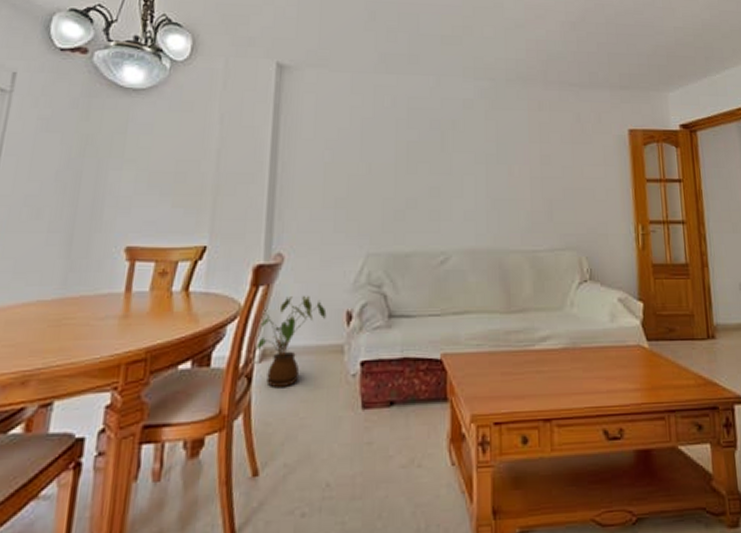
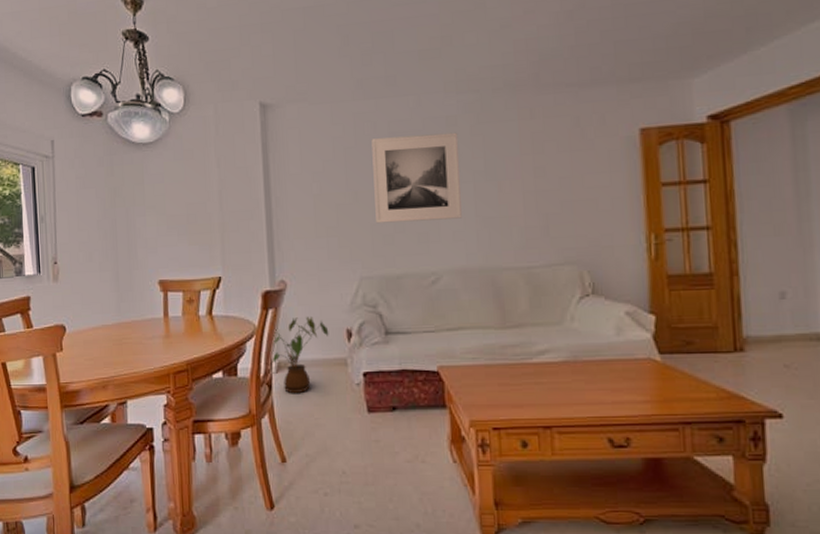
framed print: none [388,112,474,198] -> present [371,132,462,224]

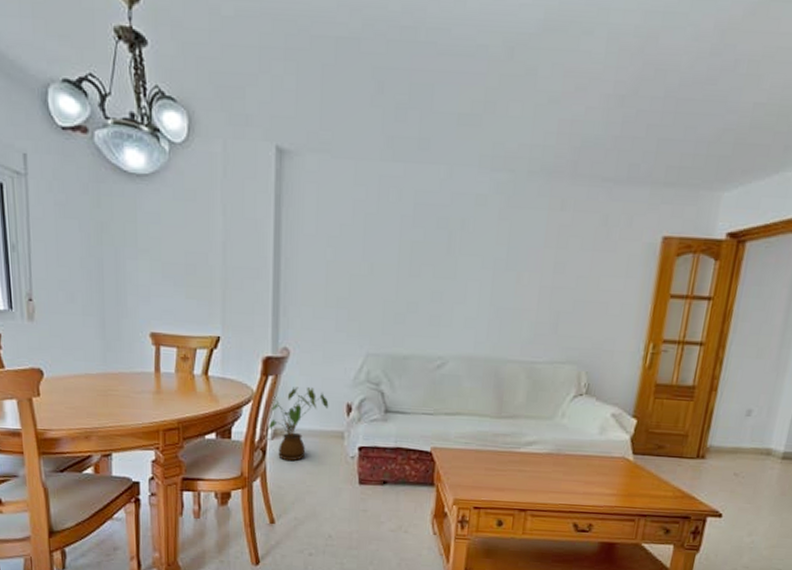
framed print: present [371,132,462,224] -> none [389,208,486,306]

